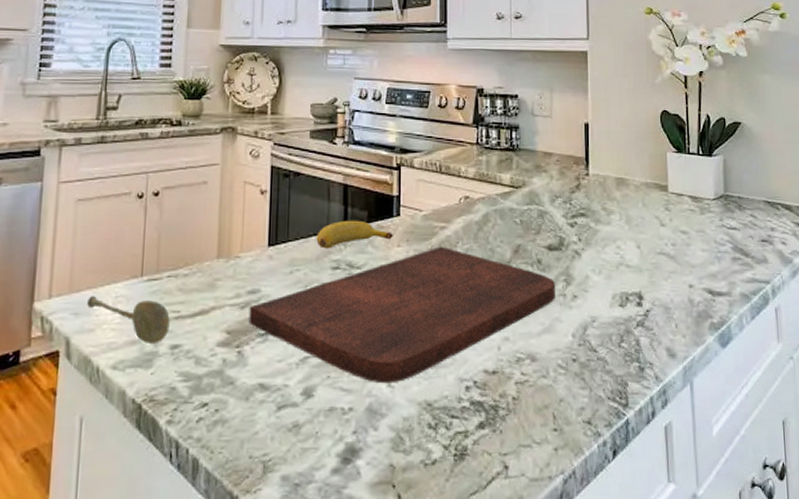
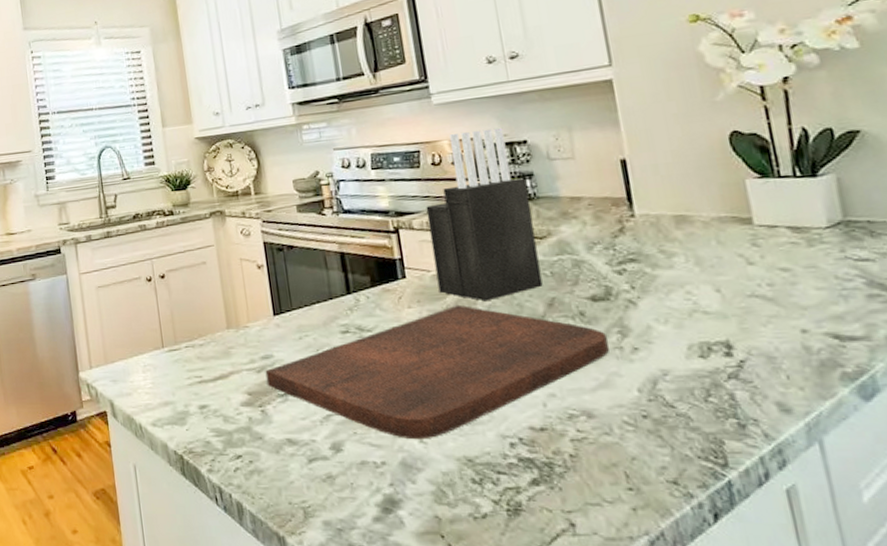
soupspoon: present [87,296,170,345] -> none [121,366,196,406]
banana: present [316,220,393,249] -> none [320,285,402,315]
knife block: none [427,79,513,245] -> present [425,127,543,302]

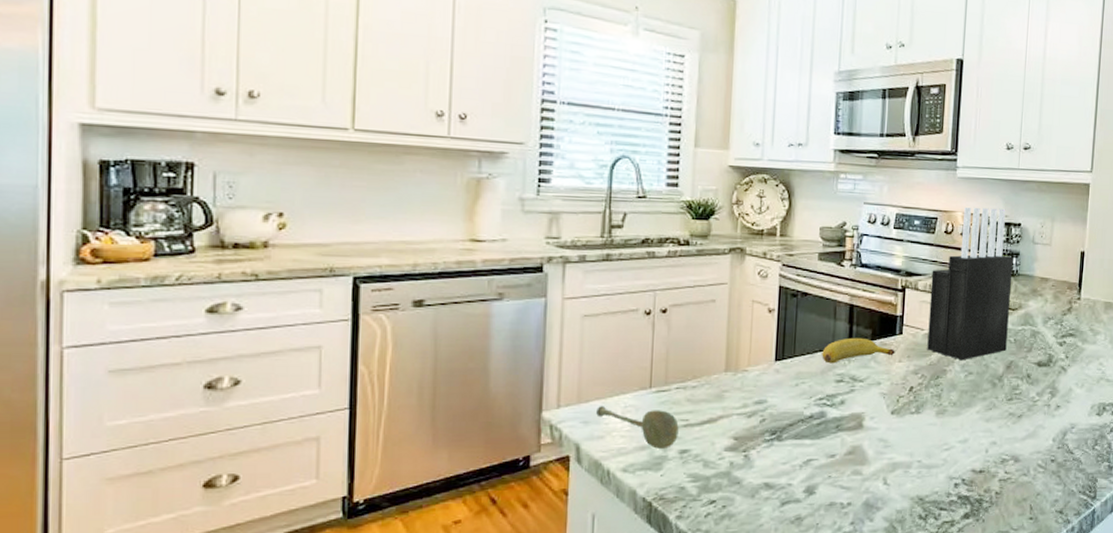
soupspoon: none [121,366,196,406] -> present [596,406,679,450]
cutting board: present [265,304,609,440] -> none [755,362,1041,482]
banana: none [320,285,402,315] -> present [822,337,895,364]

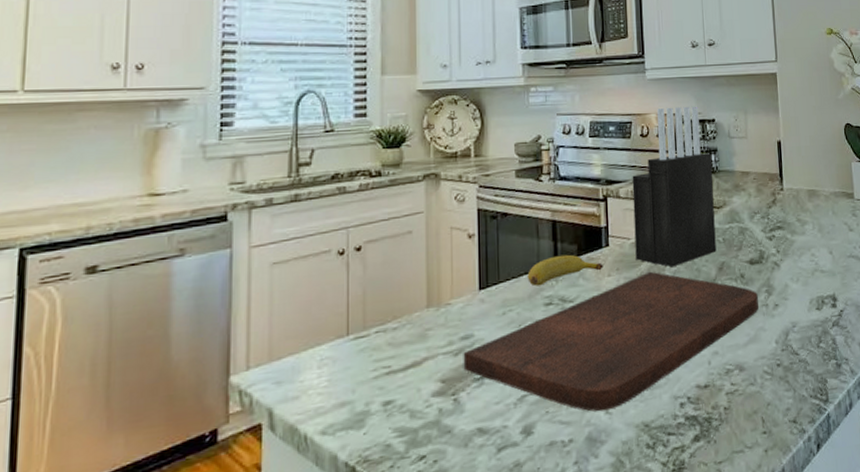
soupspoon: present [596,406,679,450] -> none [290,358,381,405]
cutting board: none [755,362,1041,482] -> present [463,271,759,412]

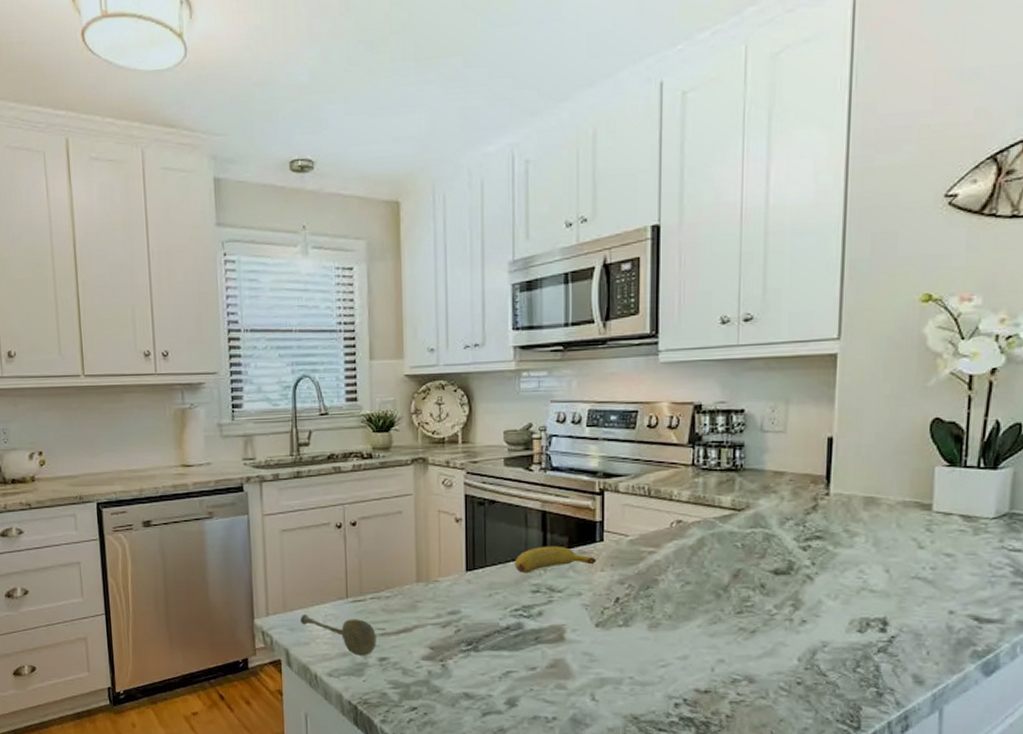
soupspoon: none [290,358,381,405] -> present [300,615,377,657]
cutting board: present [463,271,759,412] -> none [450,570,780,698]
knife block: present [632,106,716,268] -> none [633,394,736,569]

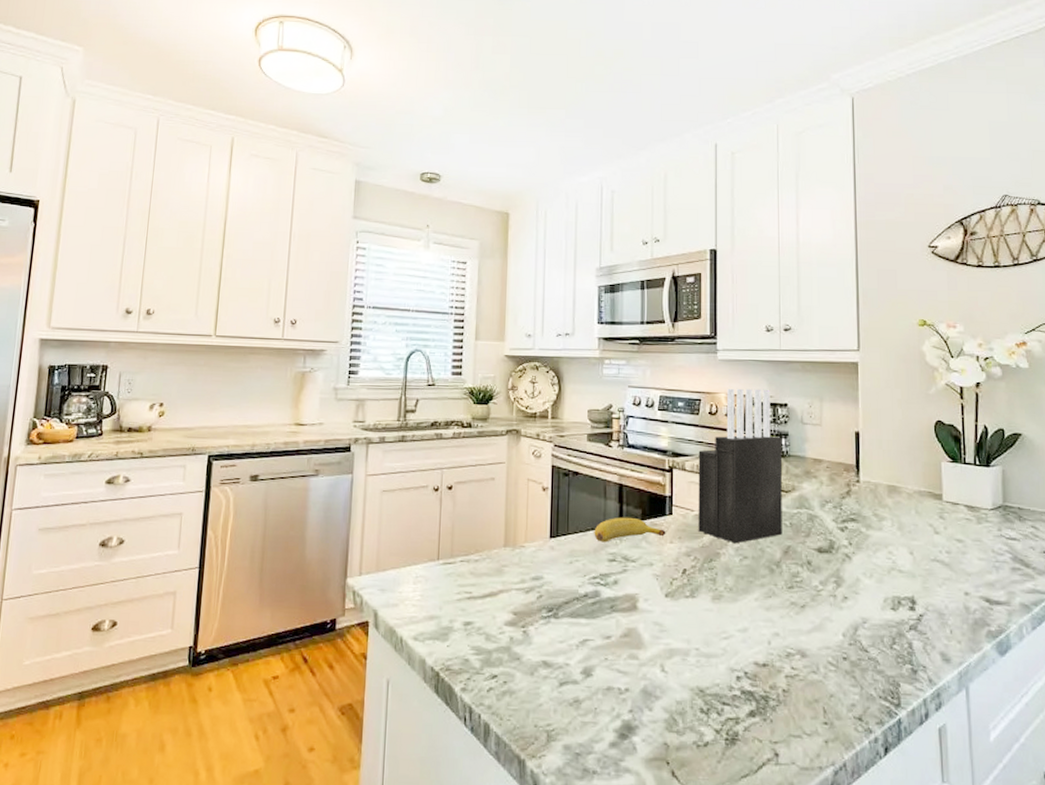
soupspoon: present [300,615,377,657] -> none [392,575,463,621]
knife block: none [633,394,736,569] -> present [698,388,783,544]

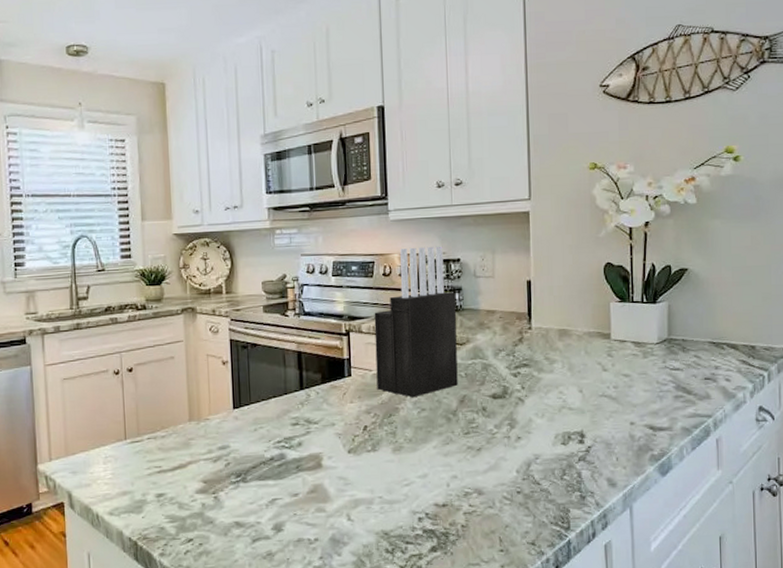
banana: present [594,517,666,543] -> none [276,382,346,409]

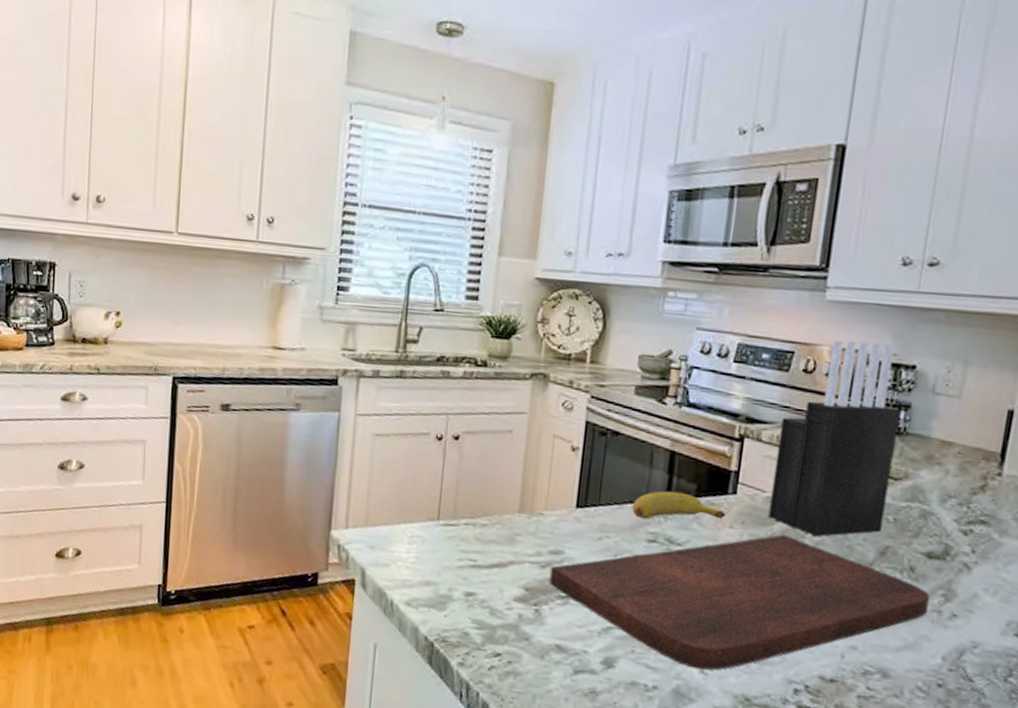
cutting board: none [221,400,500,518] -> present [549,534,929,671]
banana: none [276,382,346,409] -> present [632,491,726,520]

